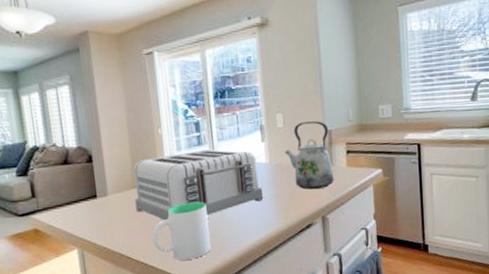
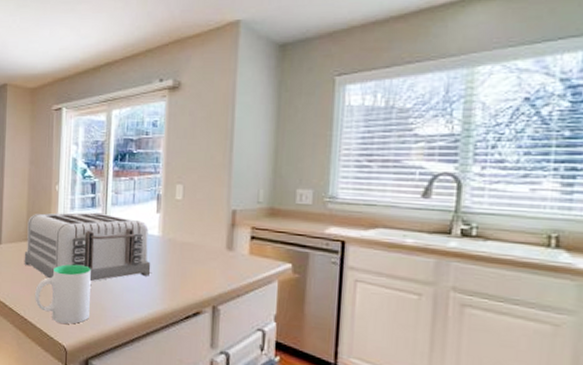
kettle: present [285,121,334,190] -> none [180,197,233,274]

